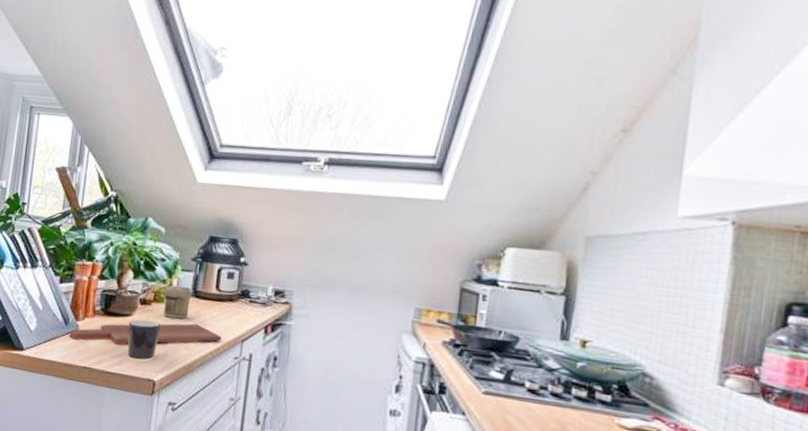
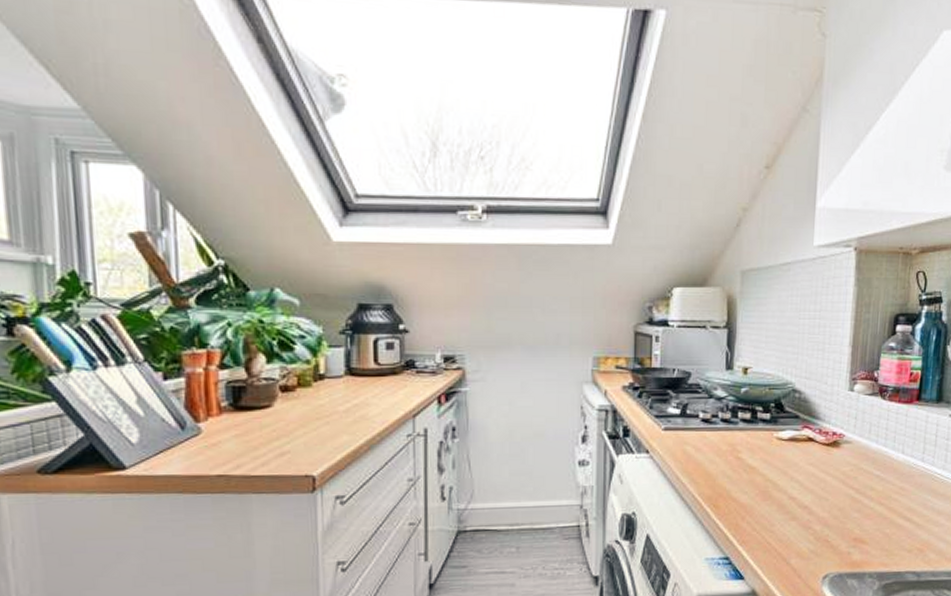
cutting board: present [70,323,221,345] -> none [191,405,389,446]
mug: present [127,320,161,363] -> none [270,409,312,459]
jar: present [164,285,192,319] -> none [310,364,346,402]

